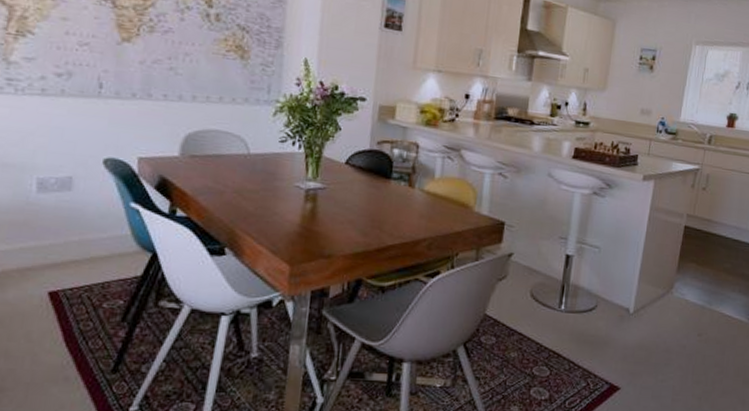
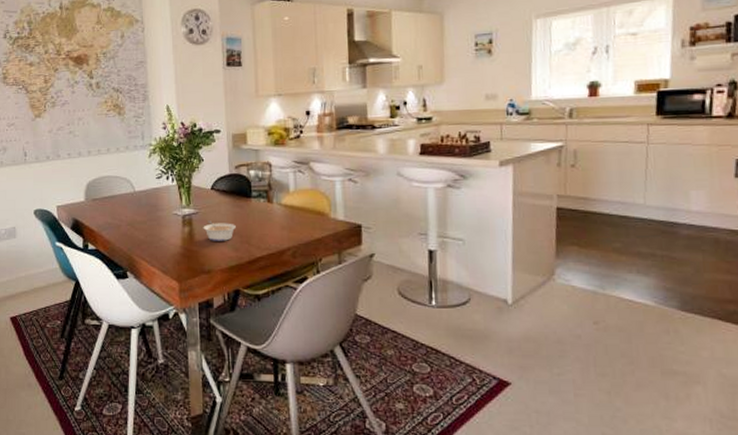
legume: none [329,198,369,224] -> present [203,220,236,241]

